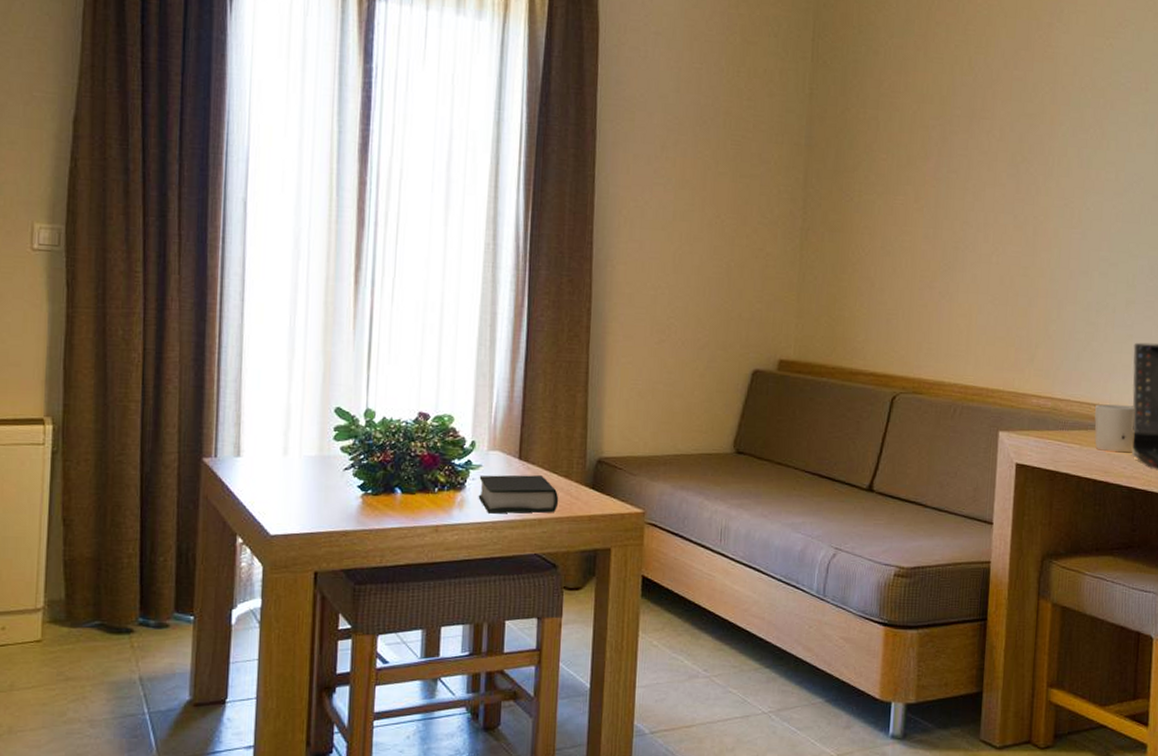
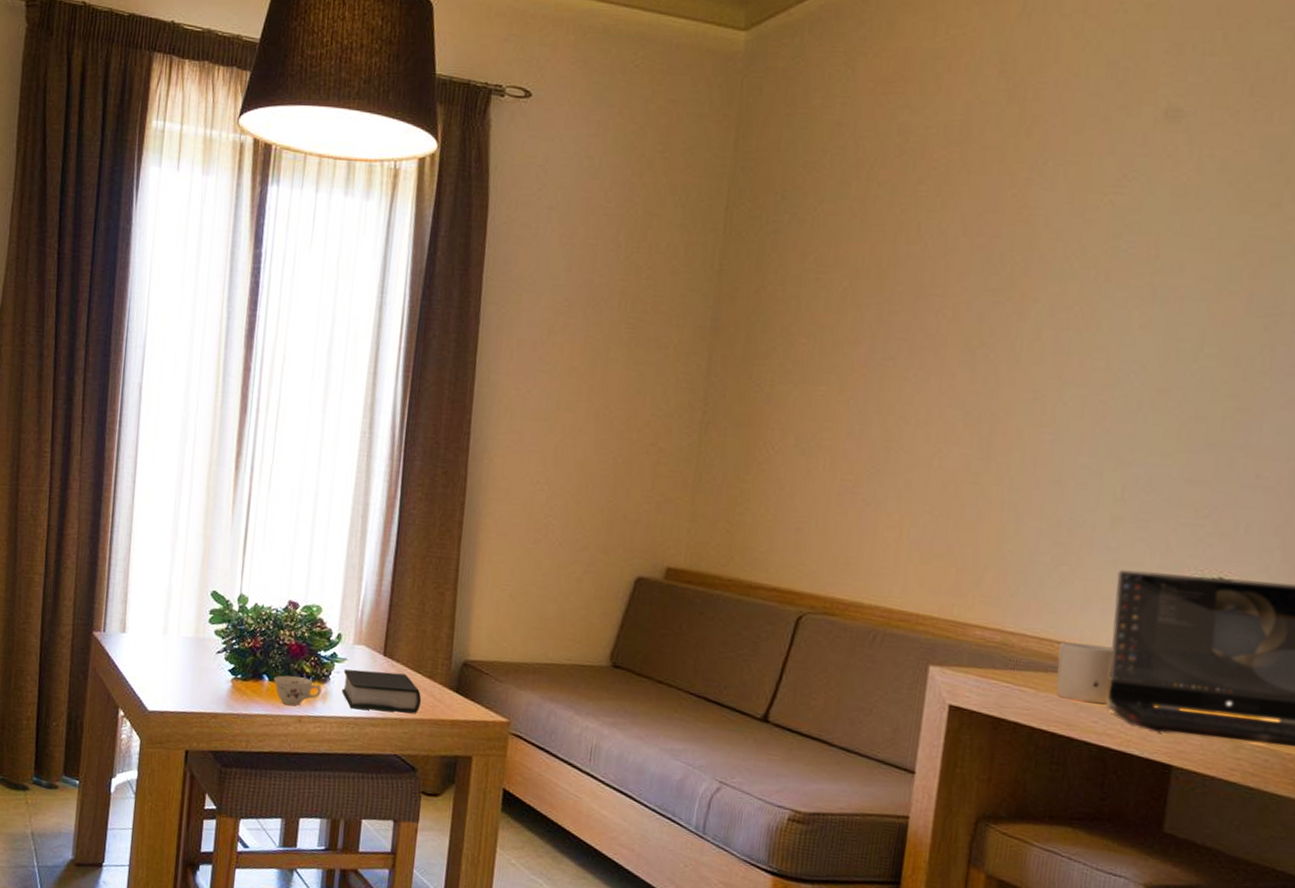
teacup: none [407,486,457,515] -> present [274,675,322,706]

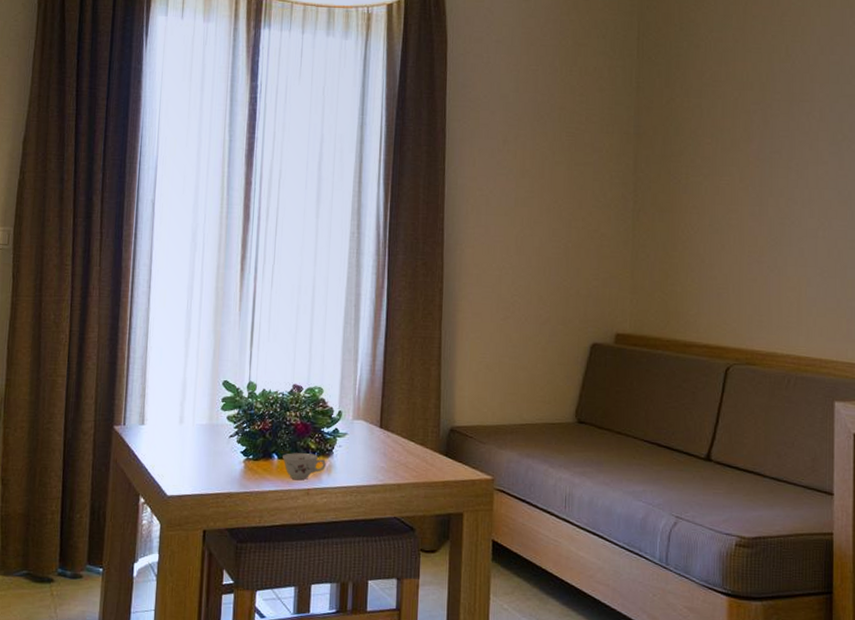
book: present [341,669,422,713] -> none [344,442,416,479]

